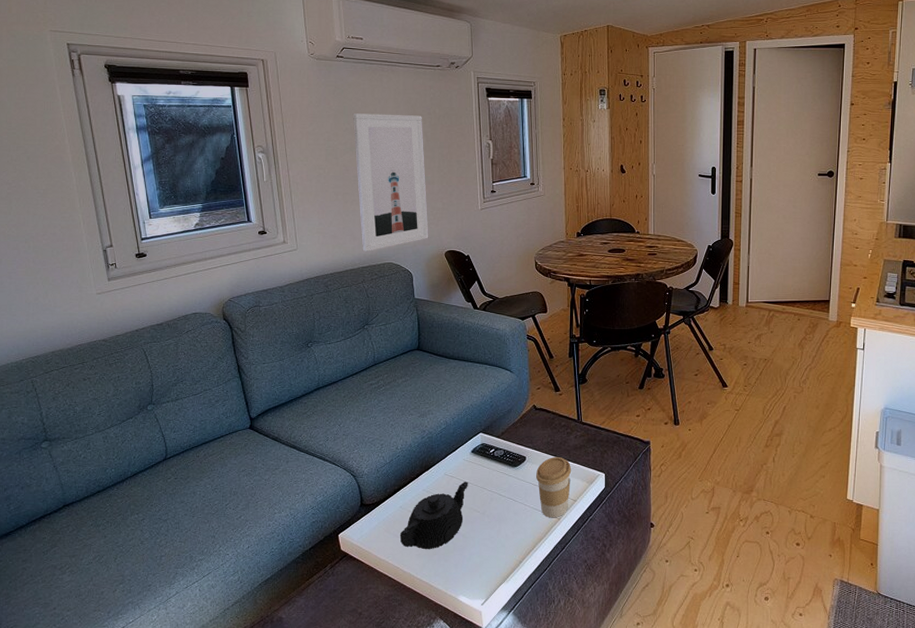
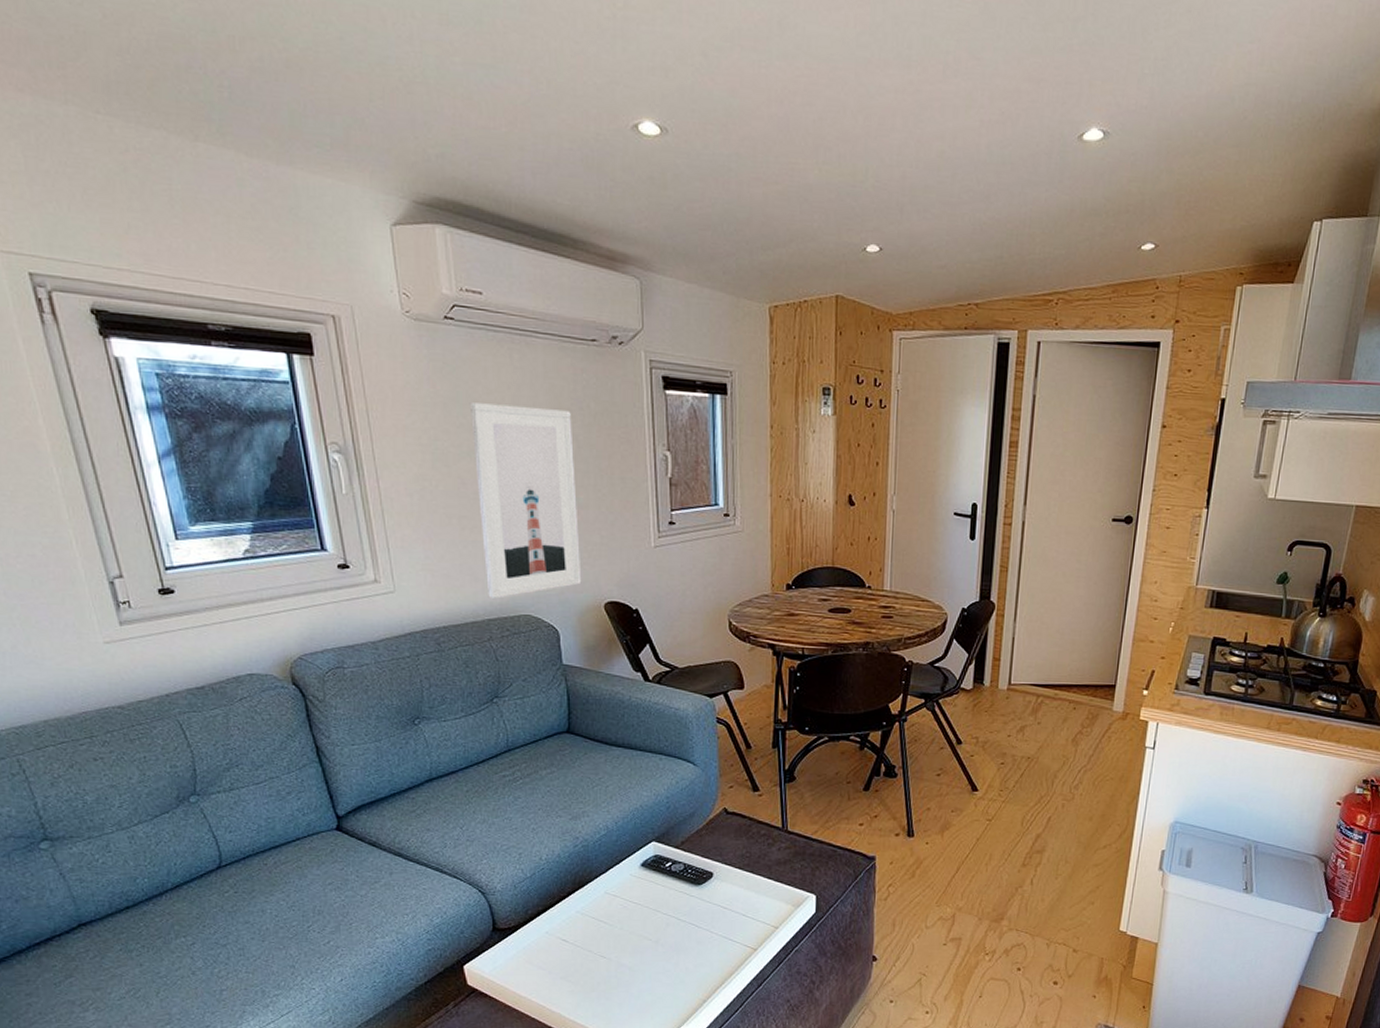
teapot: present [399,482,468,550] -> none [545,902,636,986]
coffee cup: present [536,456,572,518] -> none [726,873,773,949]

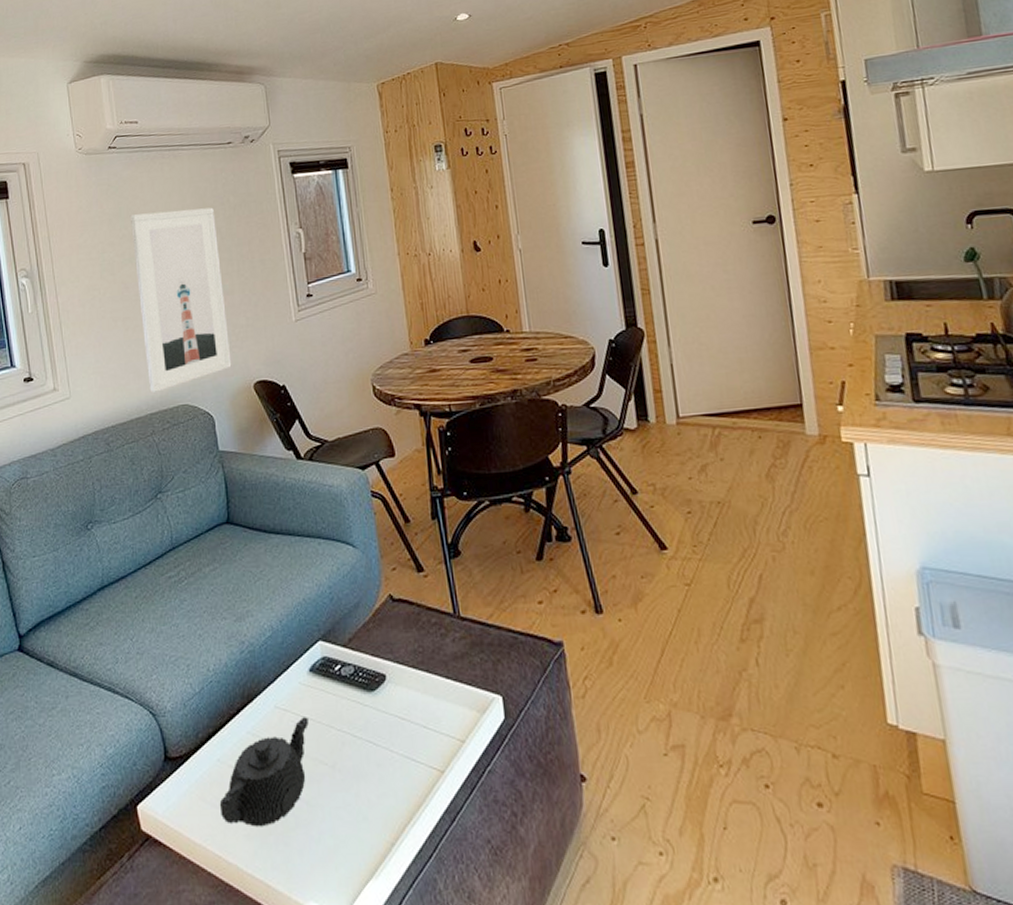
teapot: none [545,902,636,986] -> present [219,717,309,827]

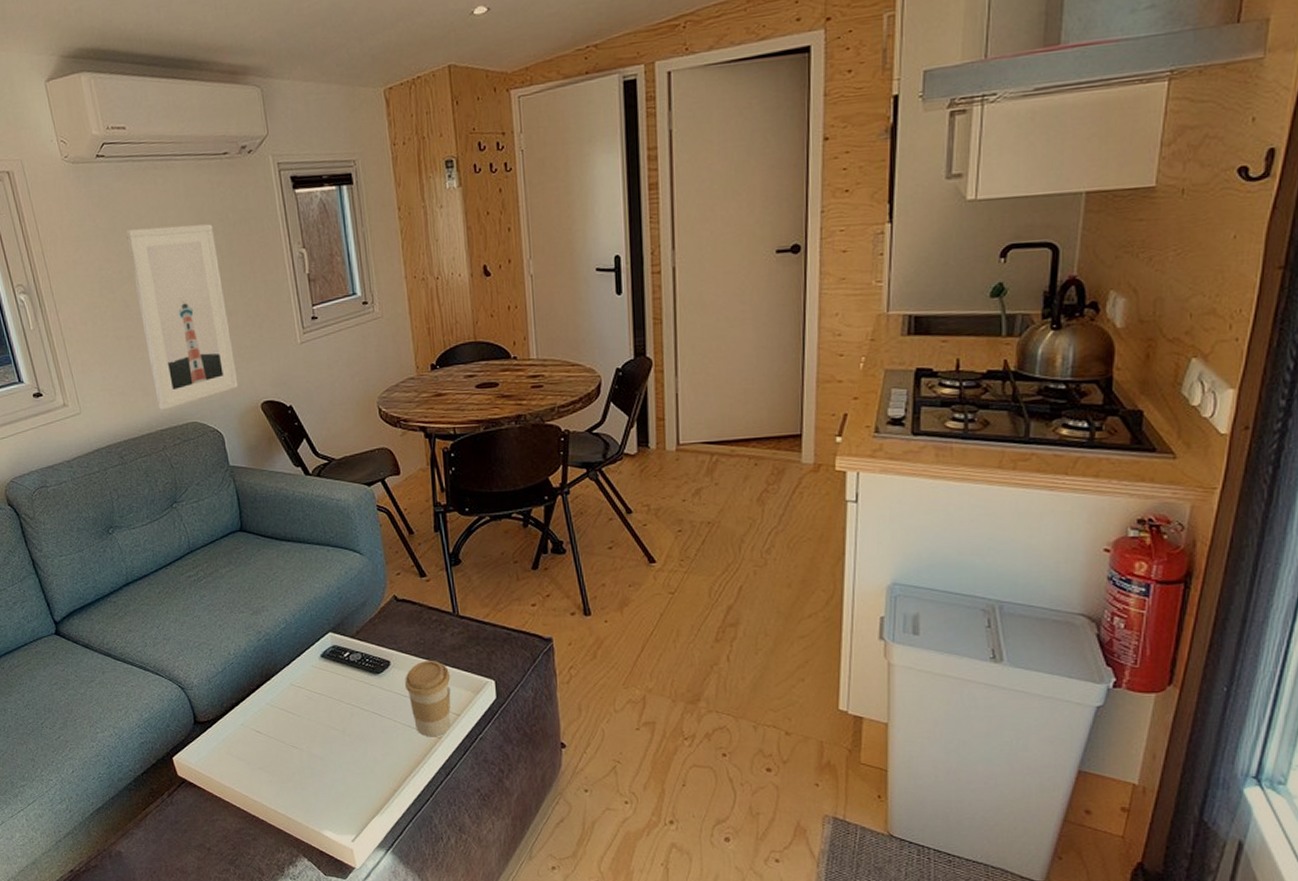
teapot: present [219,717,309,827] -> none [244,693,321,776]
coffee cup: none [402,672,454,771] -> present [405,660,451,737]

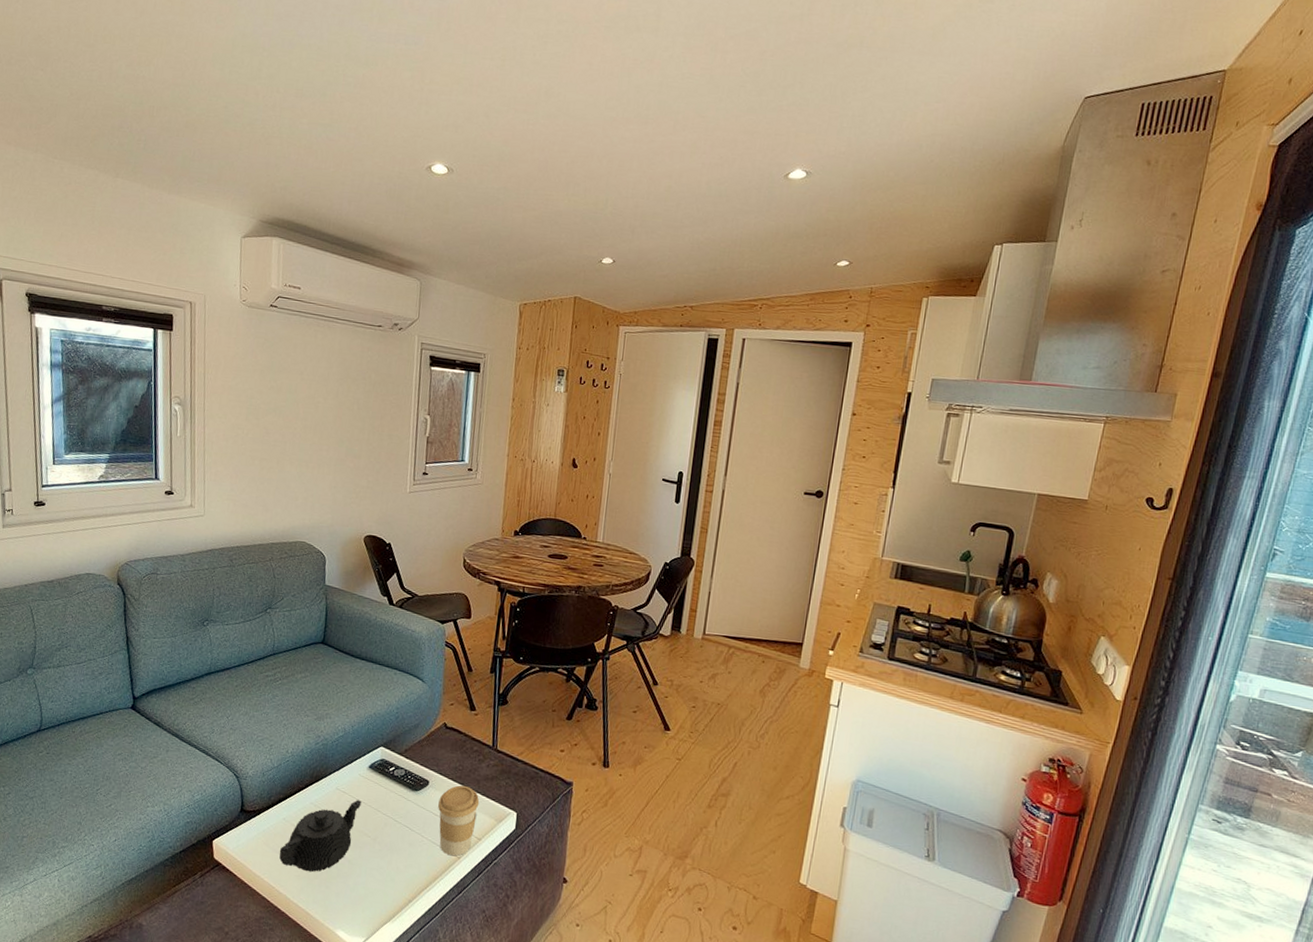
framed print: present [124,224,239,410] -> none [274,370,356,527]
teapot: none [244,693,321,776] -> present [279,800,361,872]

